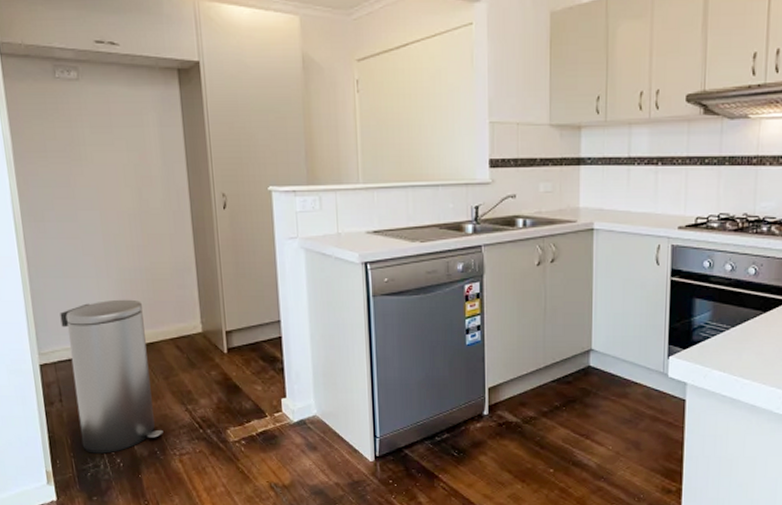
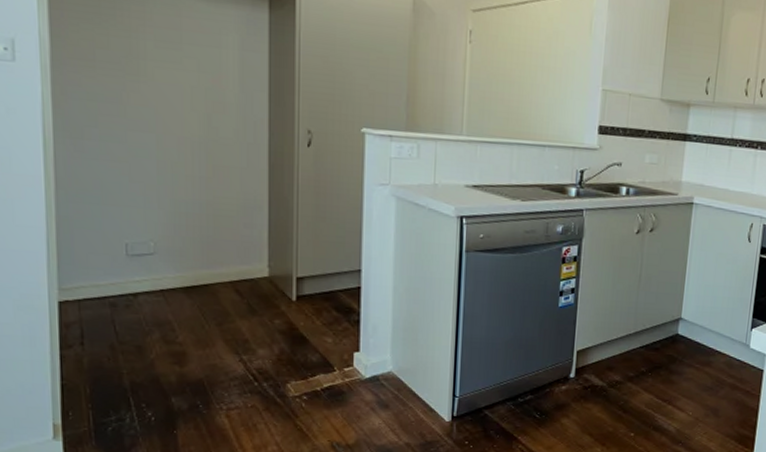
pedal bin: present [60,299,163,454] -> none [92,234,209,406]

